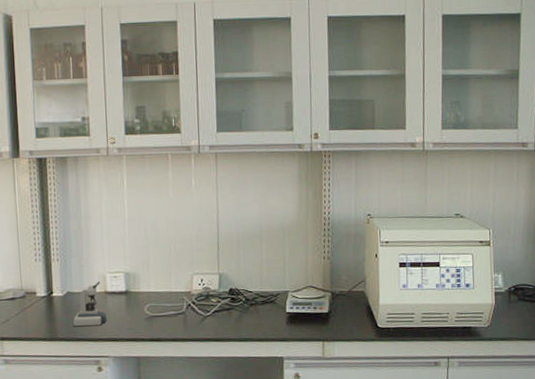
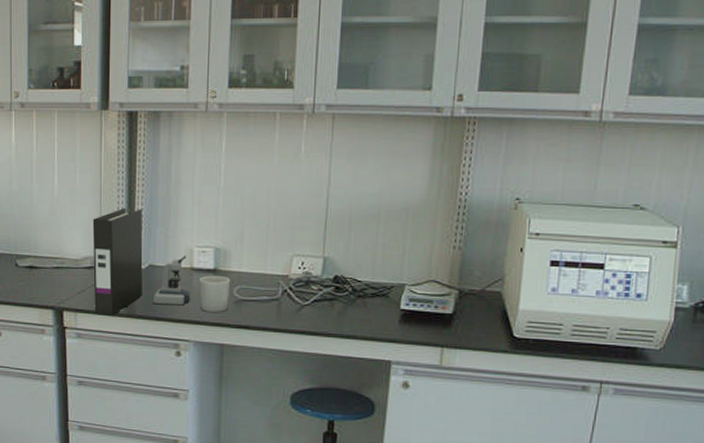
binder: none [12,243,63,341] -> present [92,208,143,316]
mug: none [113,296,142,330] -> present [199,275,231,313]

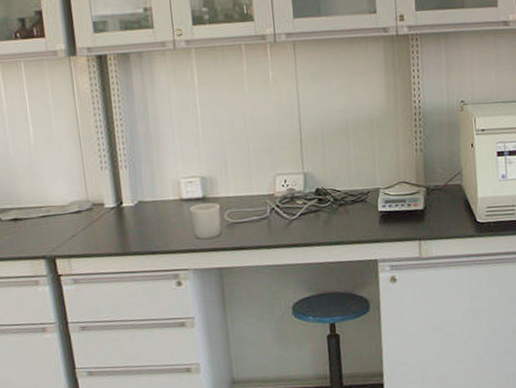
binder: present [92,208,143,316] -> none [74,148,136,258]
microscope: present [153,256,190,306] -> none [147,188,183,239]

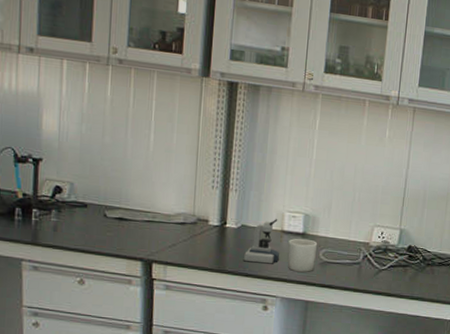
microscope: none [147,188,183,239] -> present [244,219,279,264]

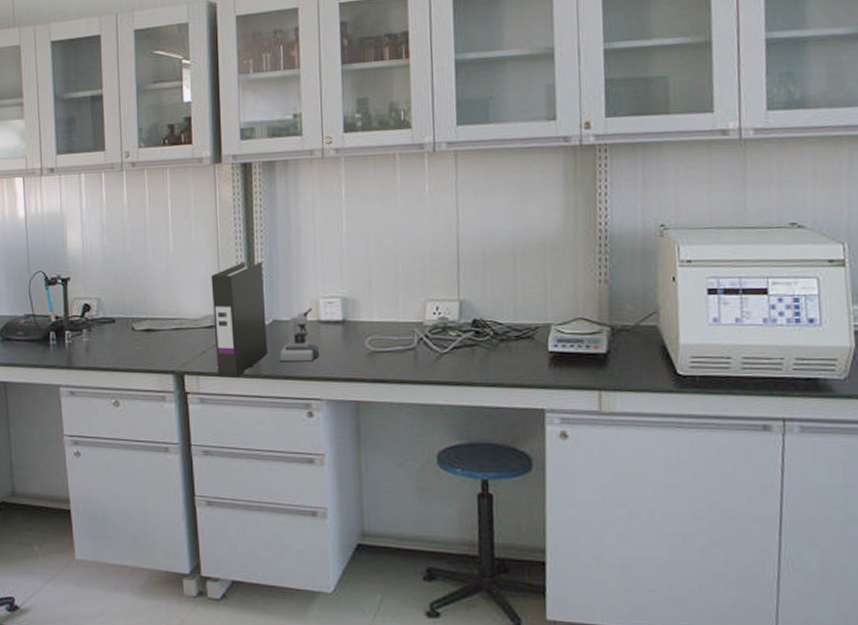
binder: none [184,170,238,270] -> present [211,261,268,378]
mug: present [287,238,318,273] -> none [328,326,362,368]

